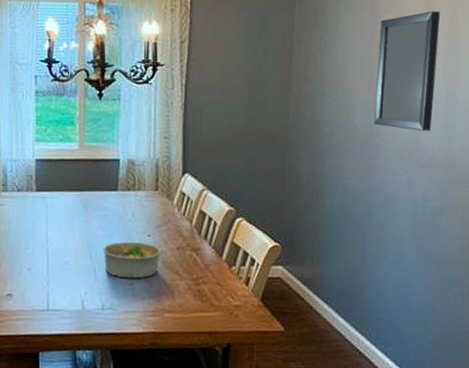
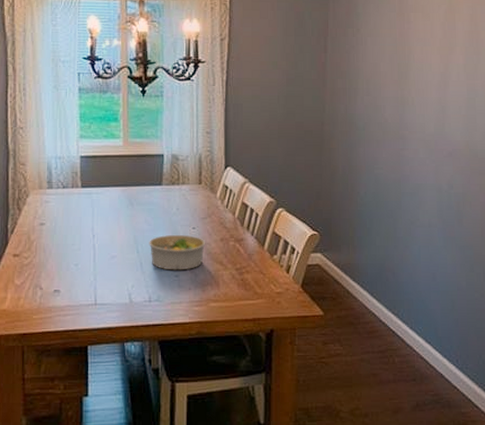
home mirror: present [373,11,441,131] -> none [402,10,462,123]

